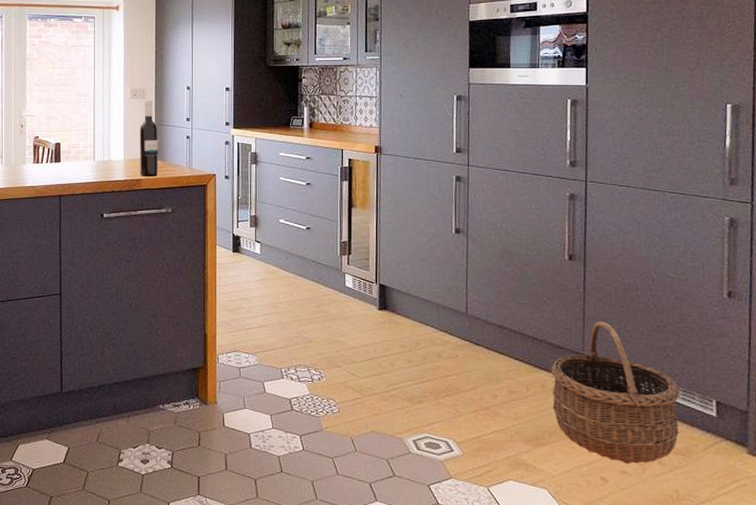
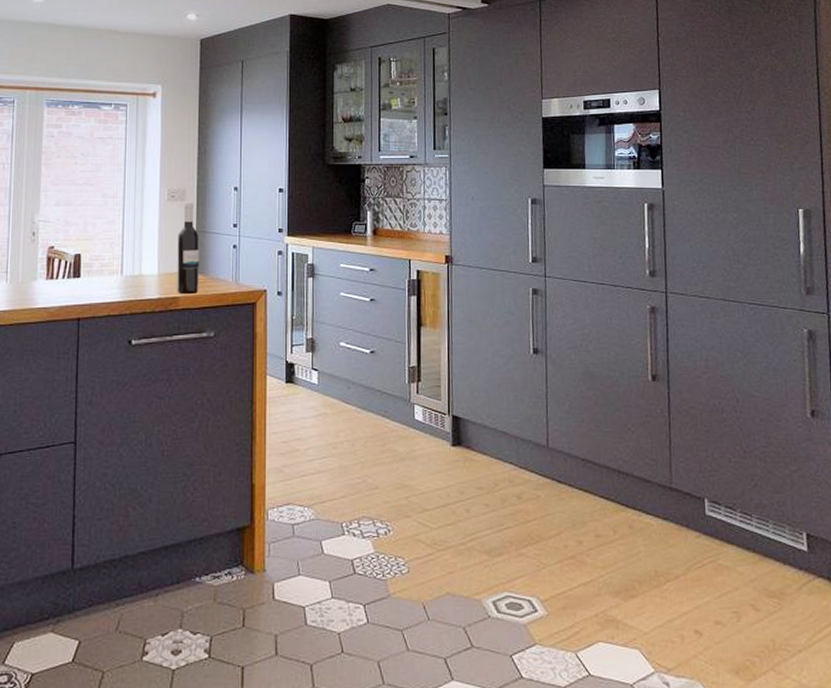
wicker basket: present [551,322,681,464] -> none [638,450,771,612]

